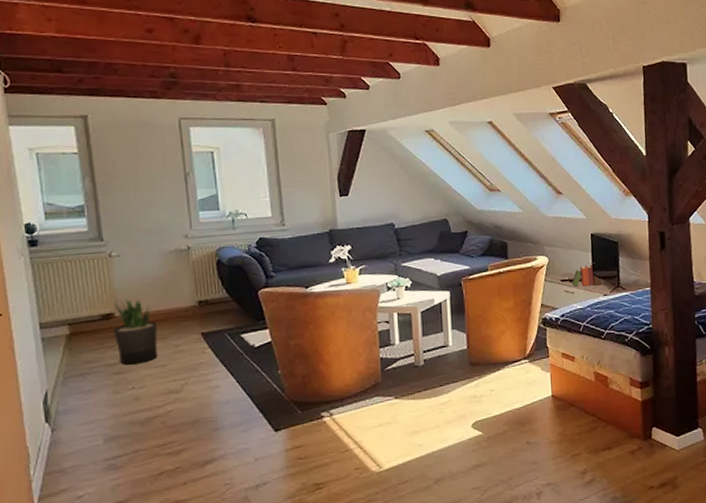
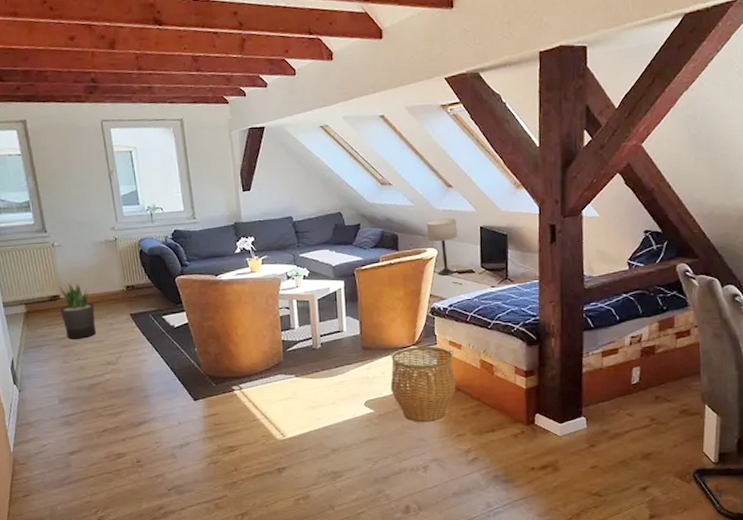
basket: none [499,359,570,443] -> present [390,346,456,422]
table lamp: none [536,225,569,285] -> present [426,218,458,276]
books: present [571,263,603,287] -> none [460,255,491,278]

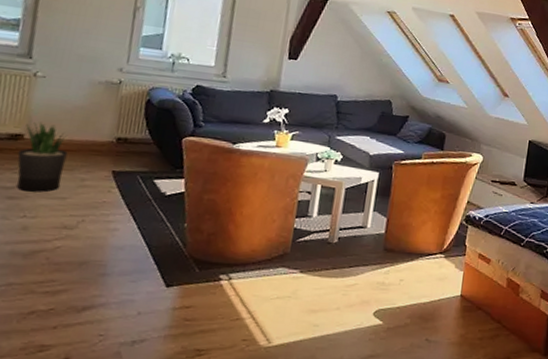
basket: present [390,346,456,422] -> none [406,255,481,342]
table lamp: present [426,218,458,276] -> none [475,125,507,184]

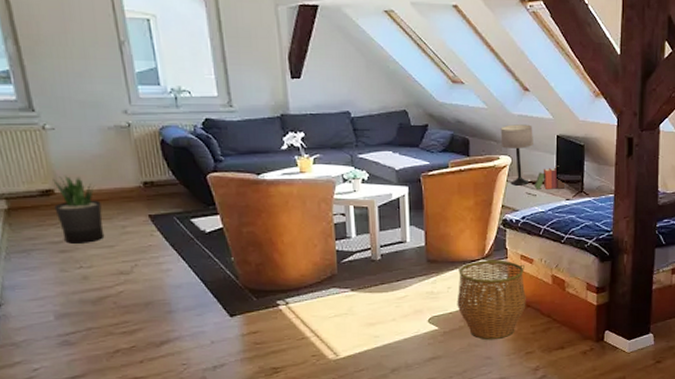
basket: none [406,255,481,342] -> present [457,260,526,339]
table lamp: none [475,125,507,184] -> present [500,124,533,186]
books: none [501,169,532,192] -> present [534,166,566,189]

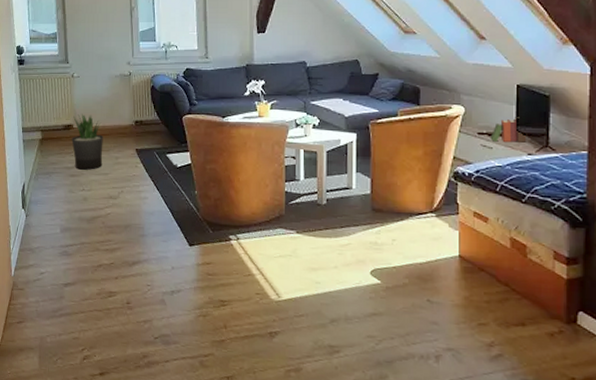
basket: present [457,260,526,339] -> none [401,214,479,303]
table lamp: present [500,124,533,186] -> none [453,73,490,137]

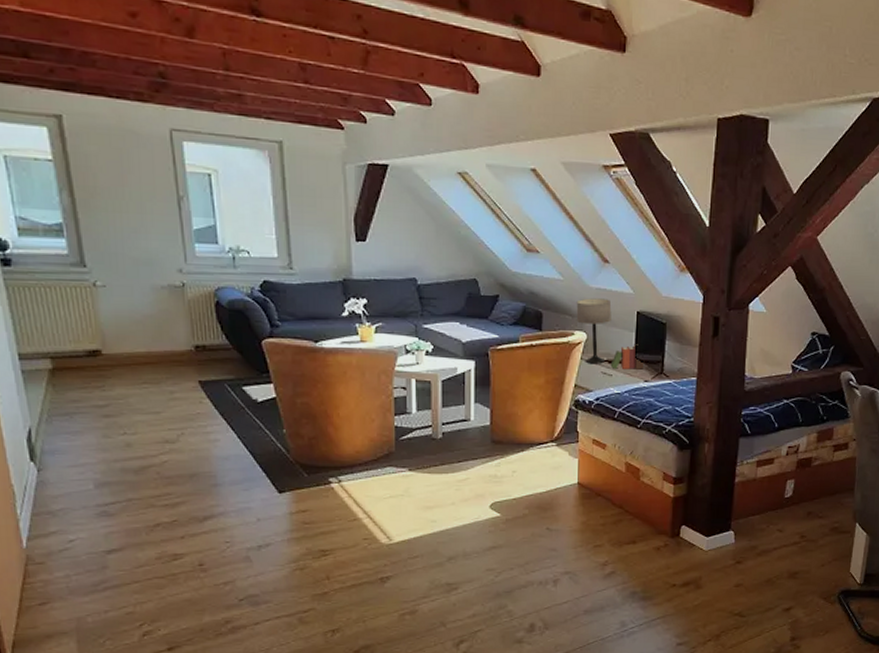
planter: present [71,113,103,170] -> none [101,335,151,408]
table lamp: none [453,73,490,137] -> present [576,298,612,364]

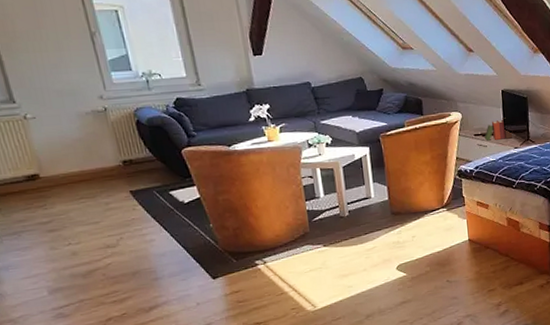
table lamp: present [576,298,612,364] -> none [449,82,481,139]

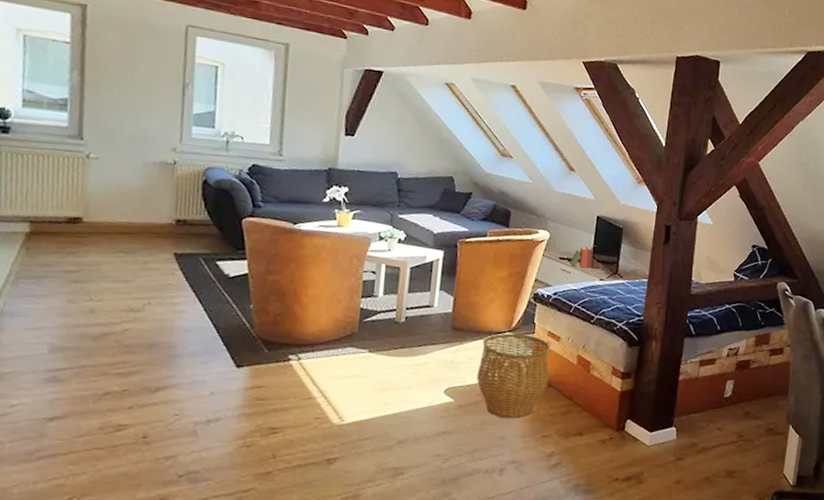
basket: none [419,207,485,281] -> present [476,333,551,418]

